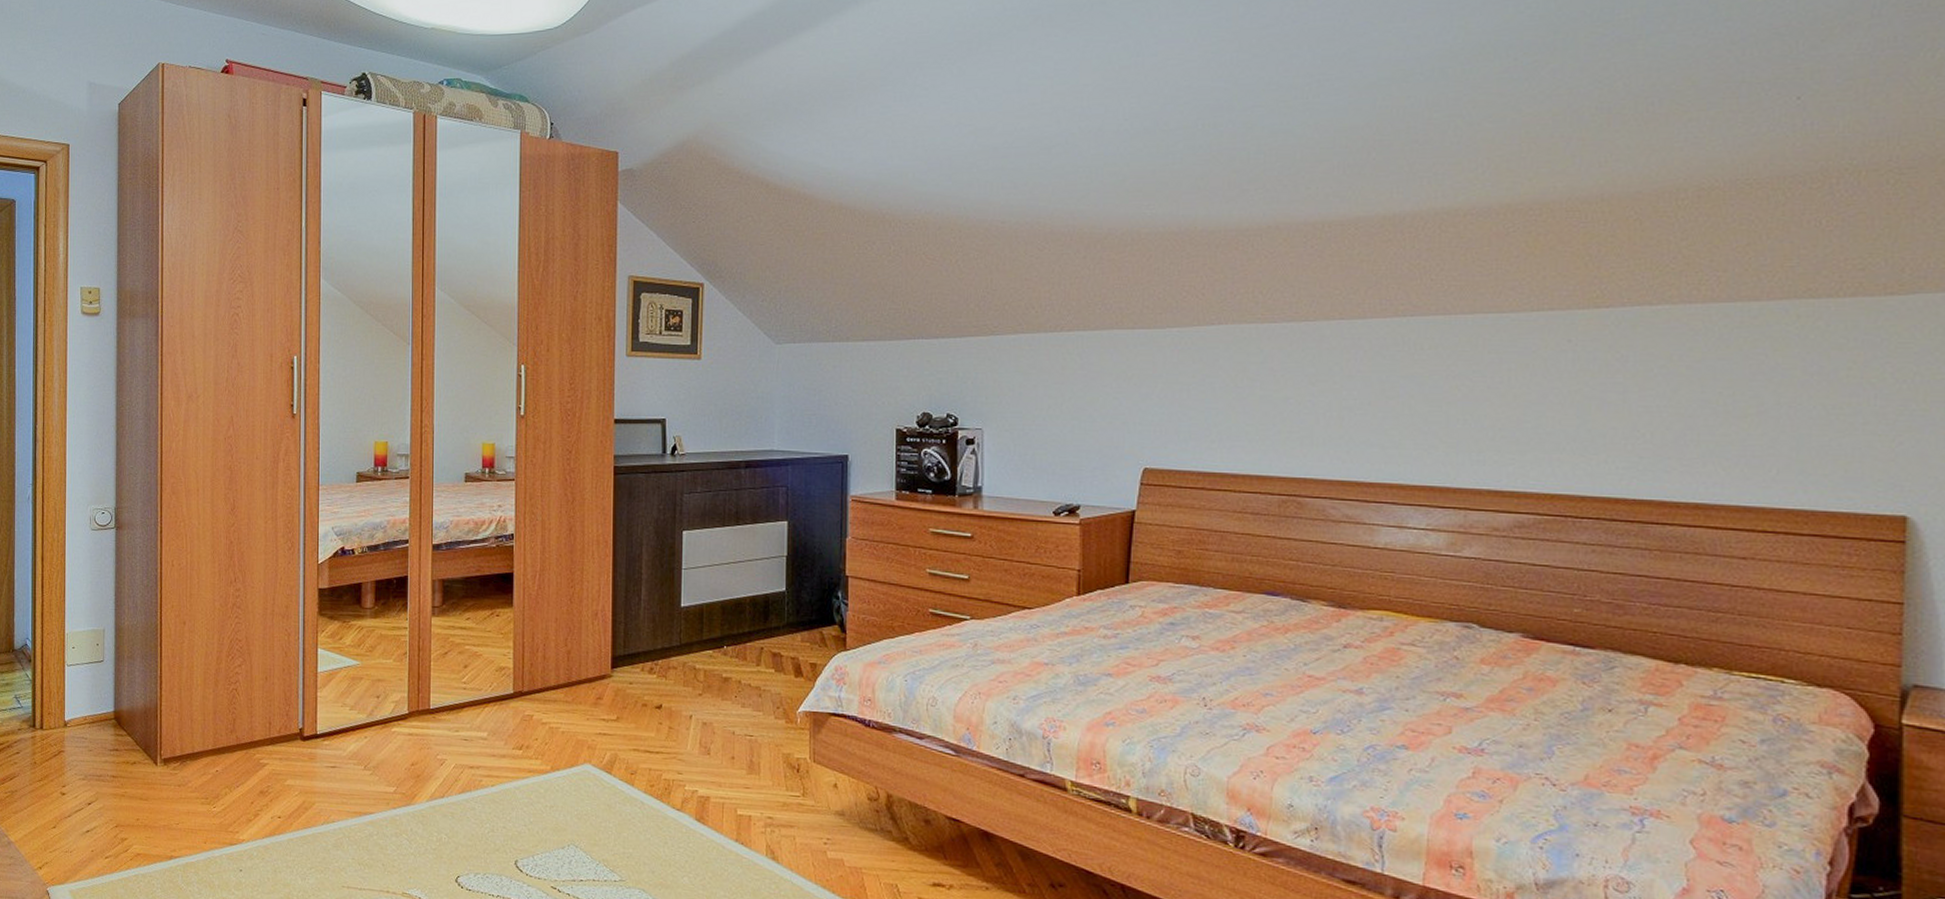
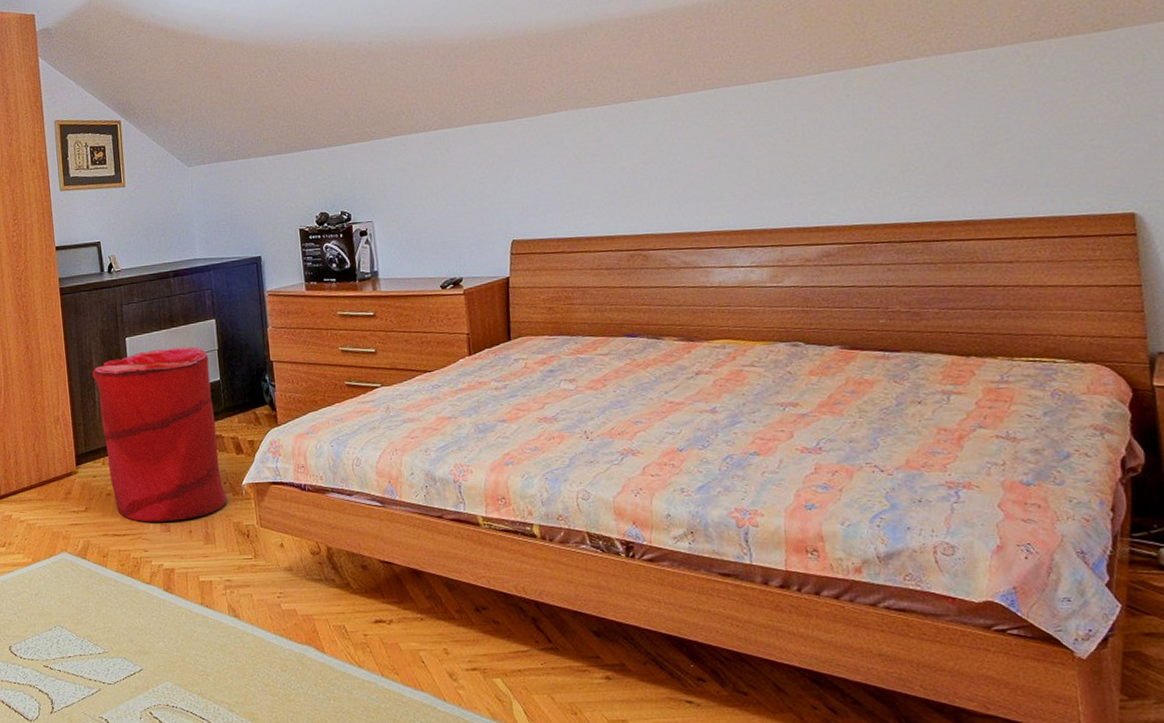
laundry hamper: none [641,548,779,744] -> present [92,346,228,522]

